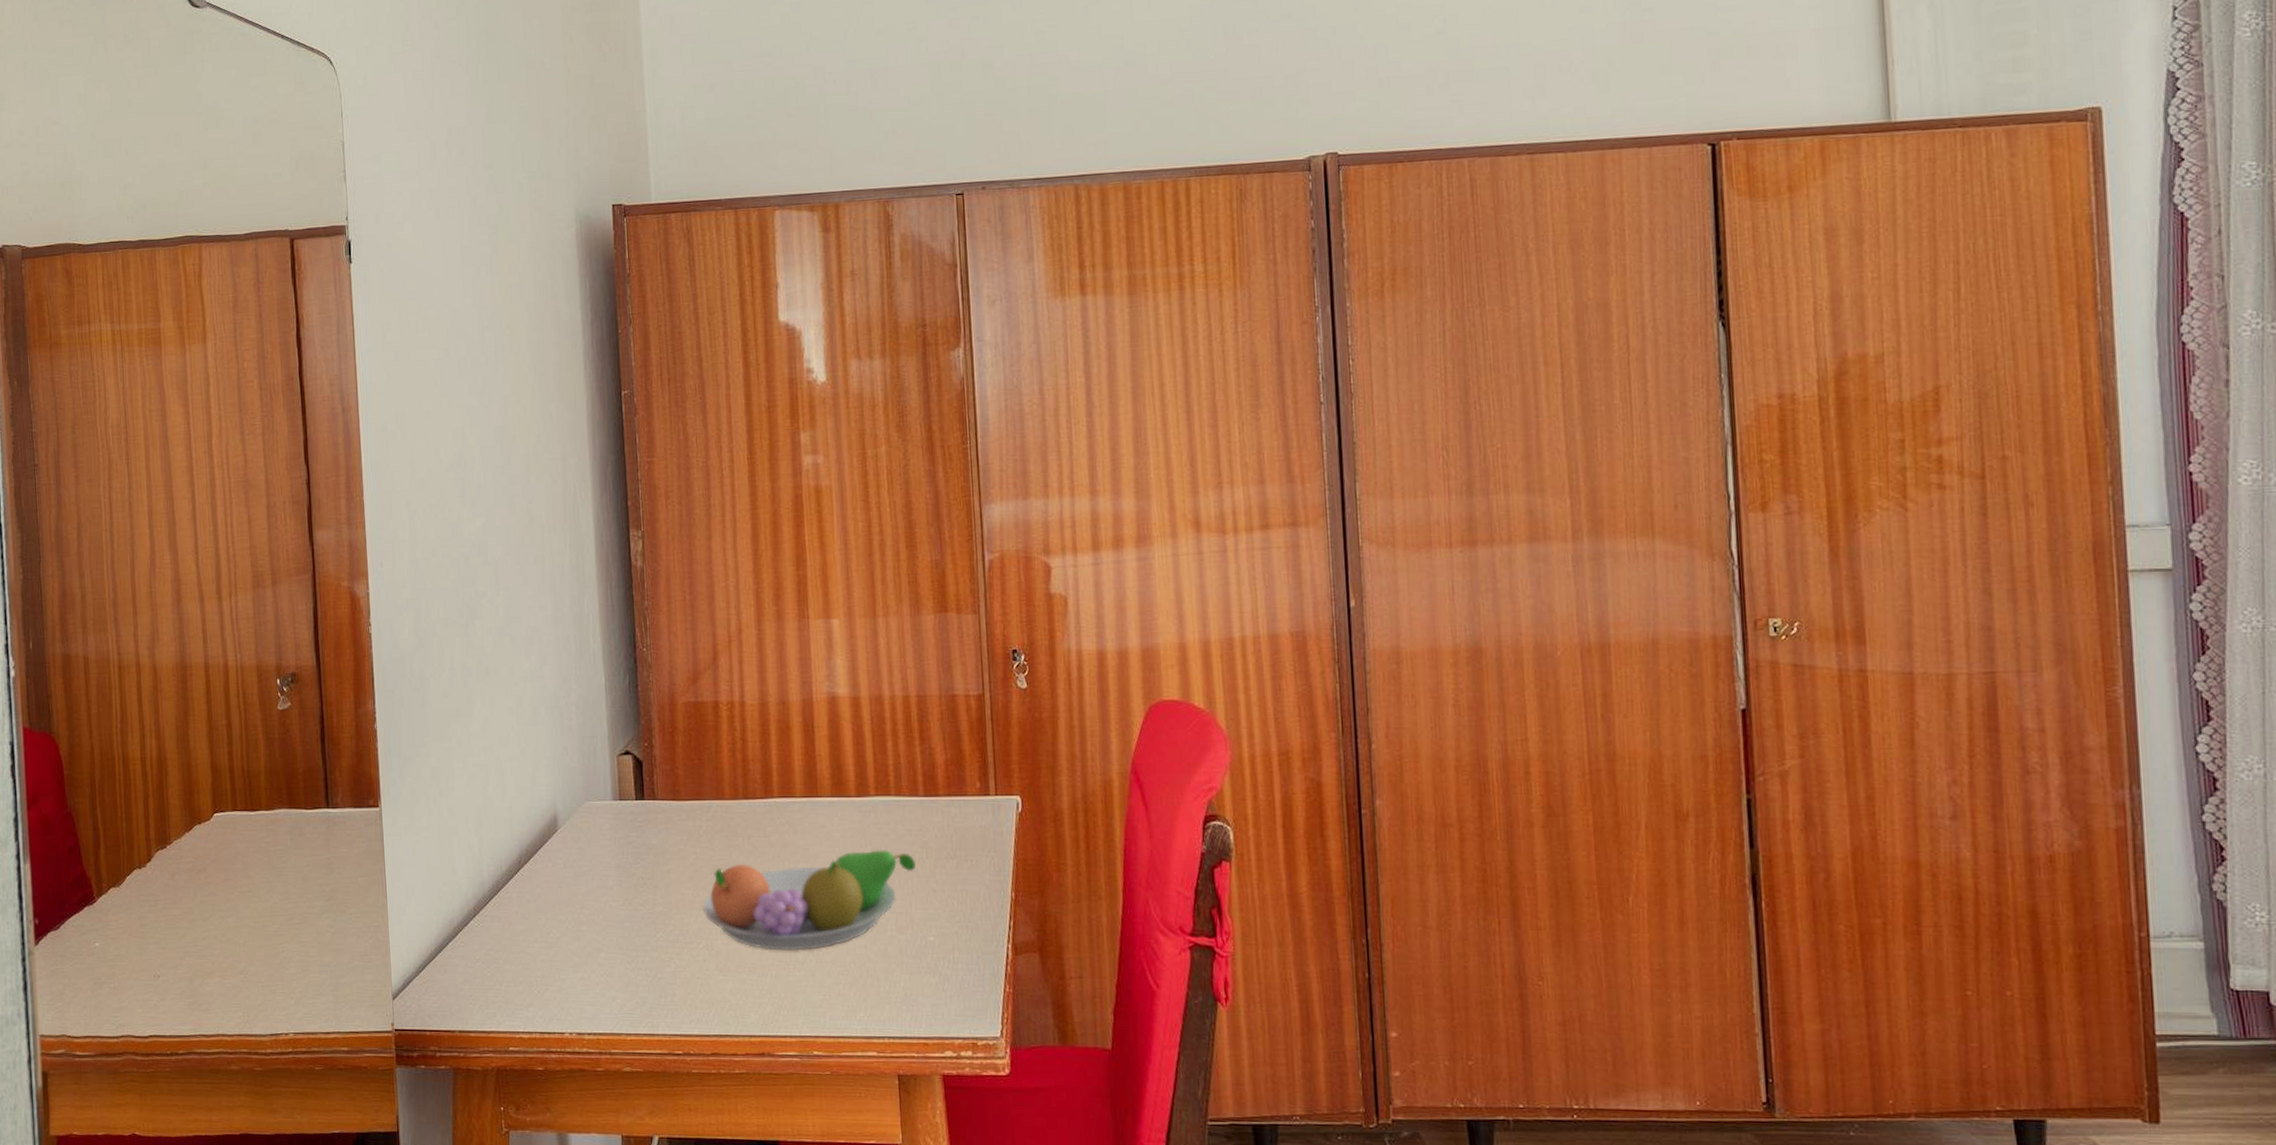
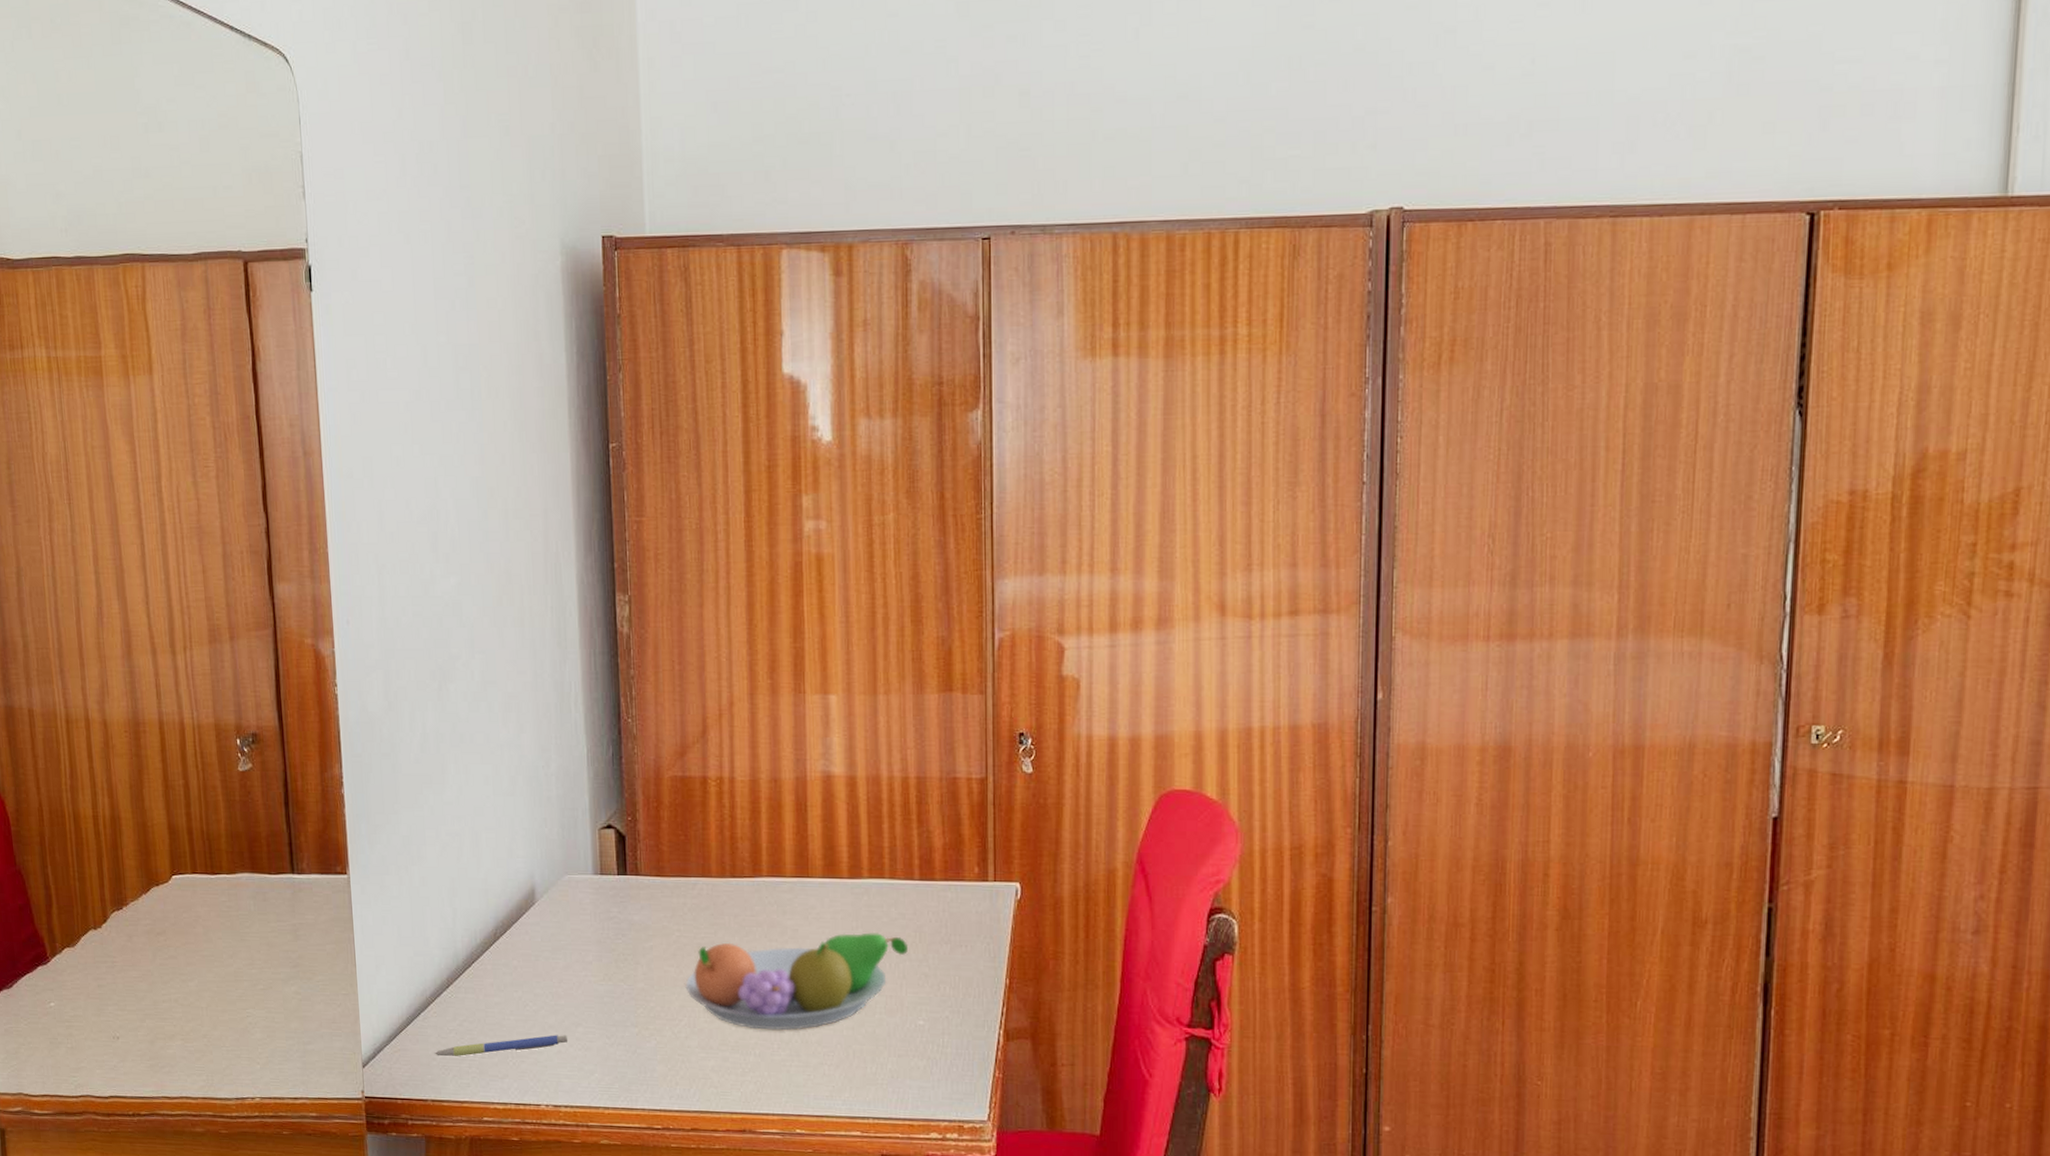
pen: none [461,961,590,987] -> present [434,1035,567,1057]

